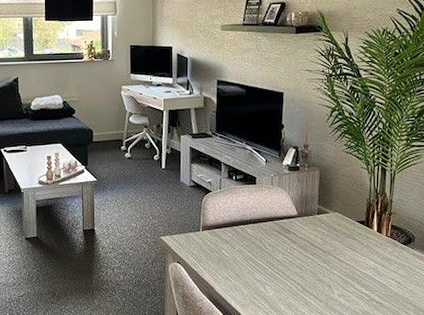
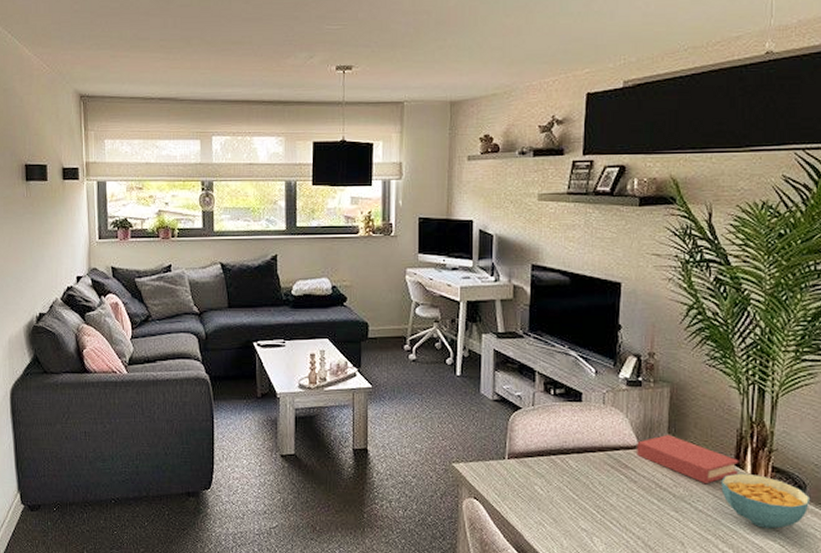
book: none [296,206,369,241] -> present [637,435,739,484]
cereal bowl: none [356,231,418,271] -> present [721,473,811,529]

